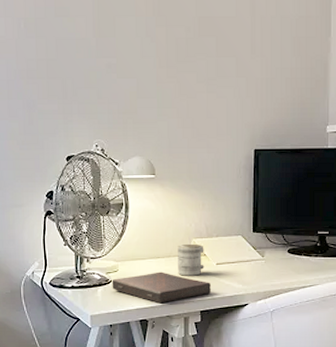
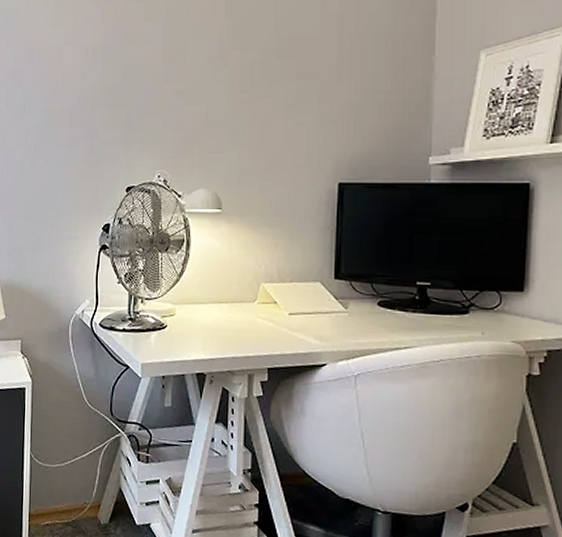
book: present [112,271,211,304] -> none [167,318,281,356]
mug: present [178,243,204,276] -> none [243,288,275,327]

